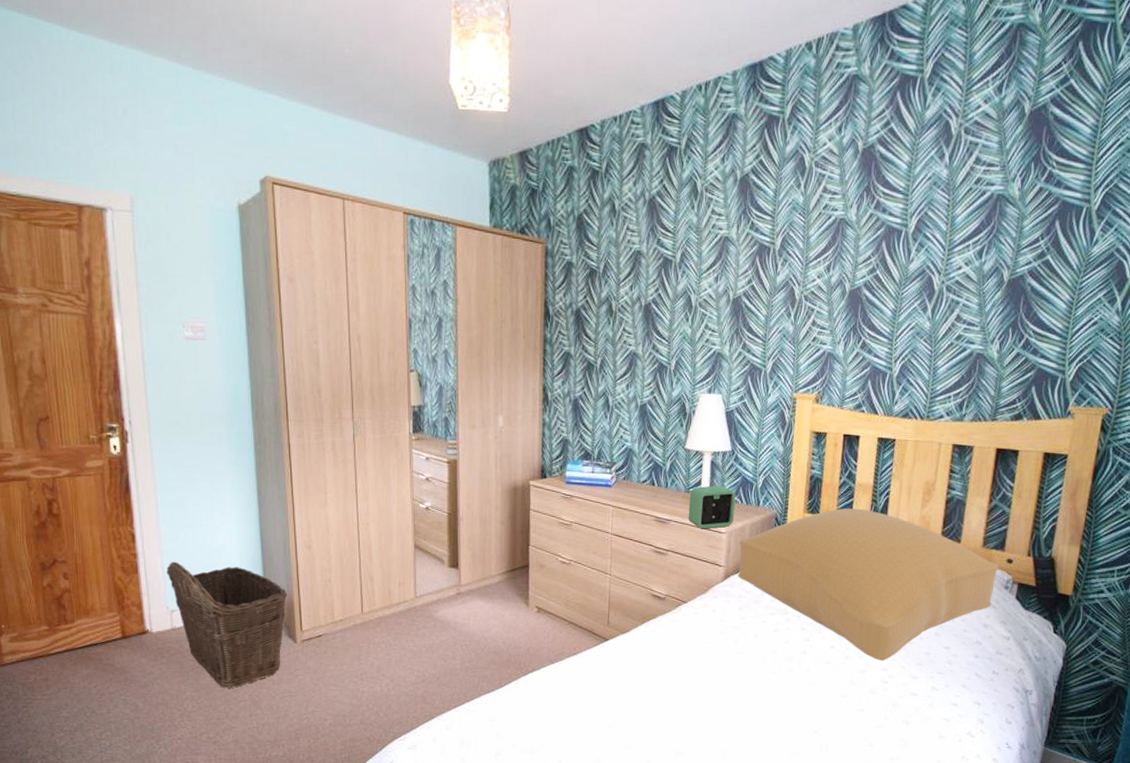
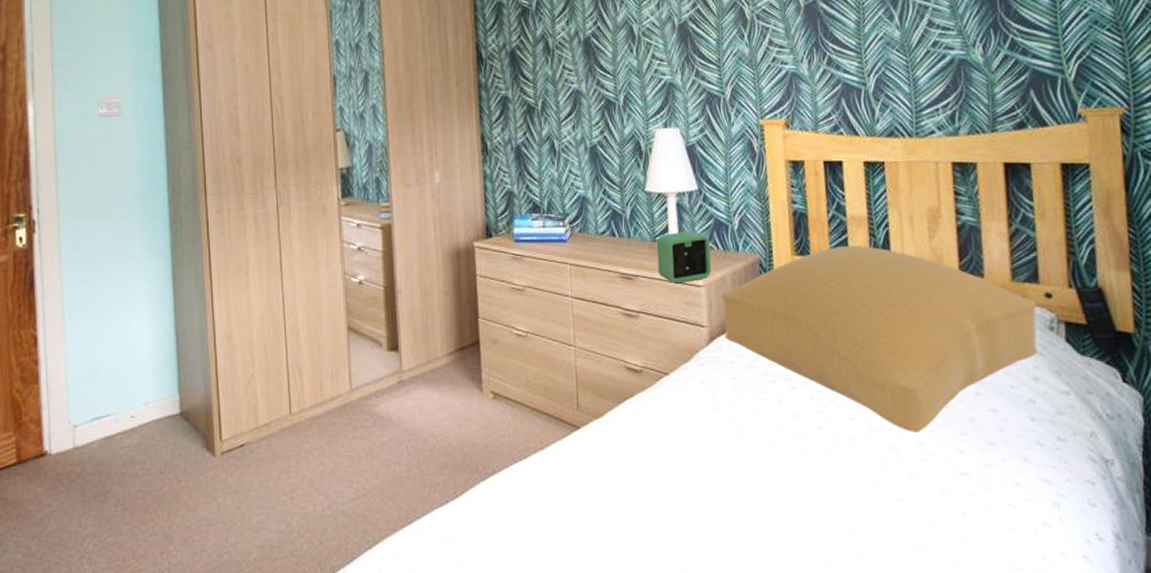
wicker basket: present [167,561,288,689] -> none [70,365,205,520]

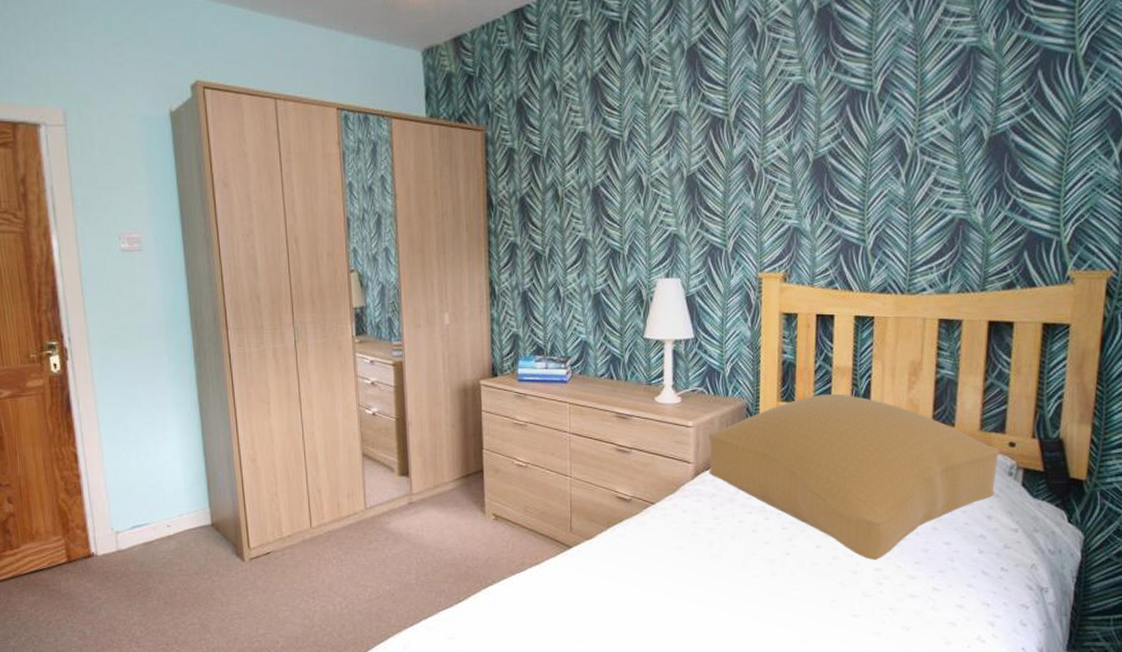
alarm clock: present [656,231,712,284] -> none [651,376,702,424]

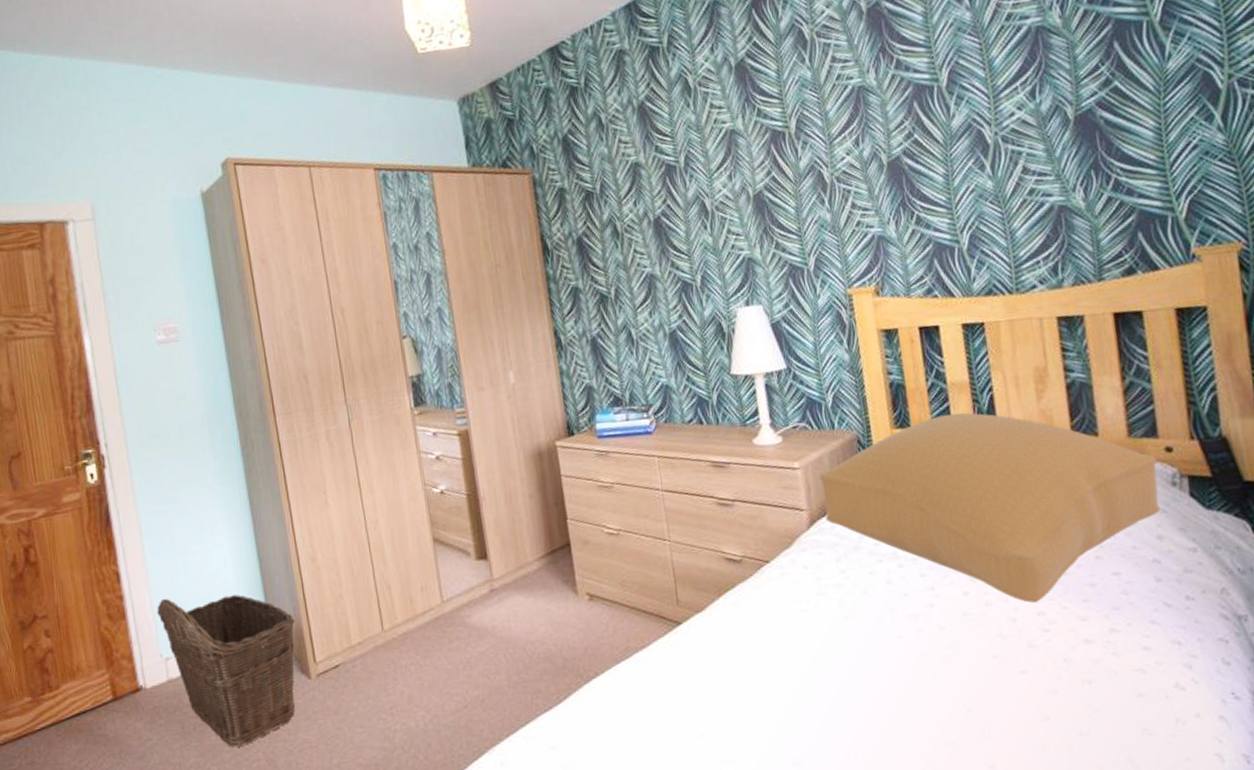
wicker basket: none [110,480,234,612] -> present [157,595,296,748]

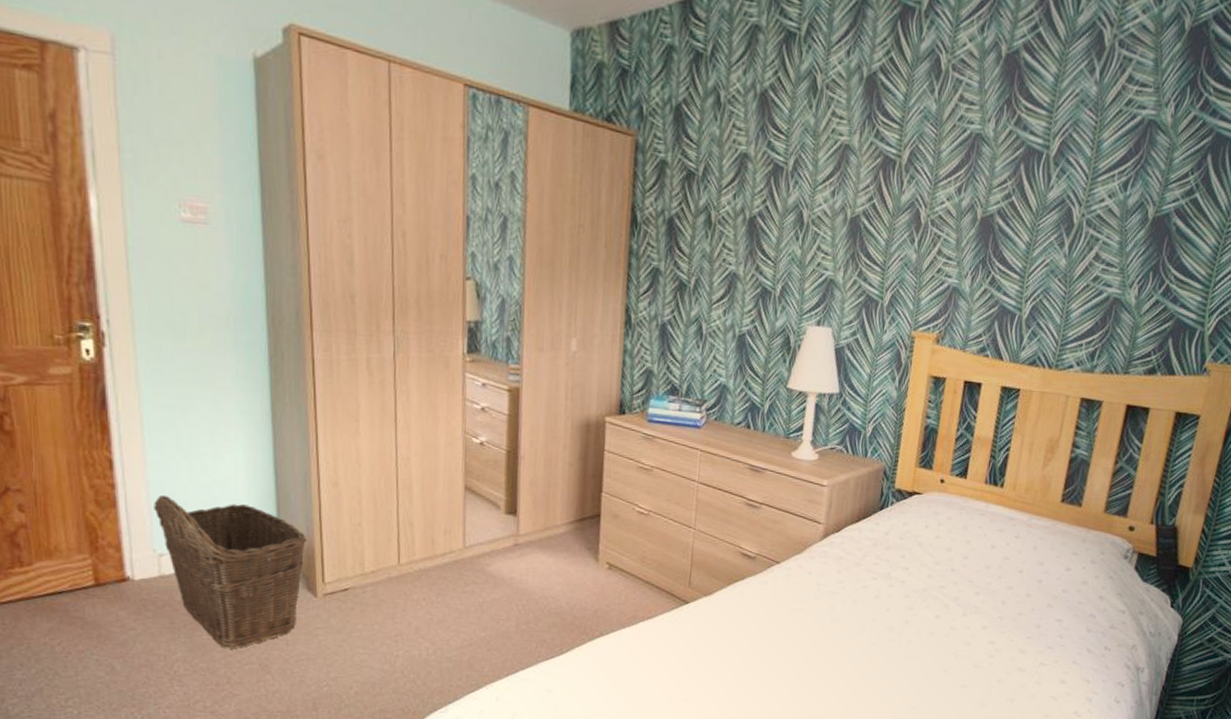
cushion: present [820,412,1162,603] -> none [838,463,1120,633]

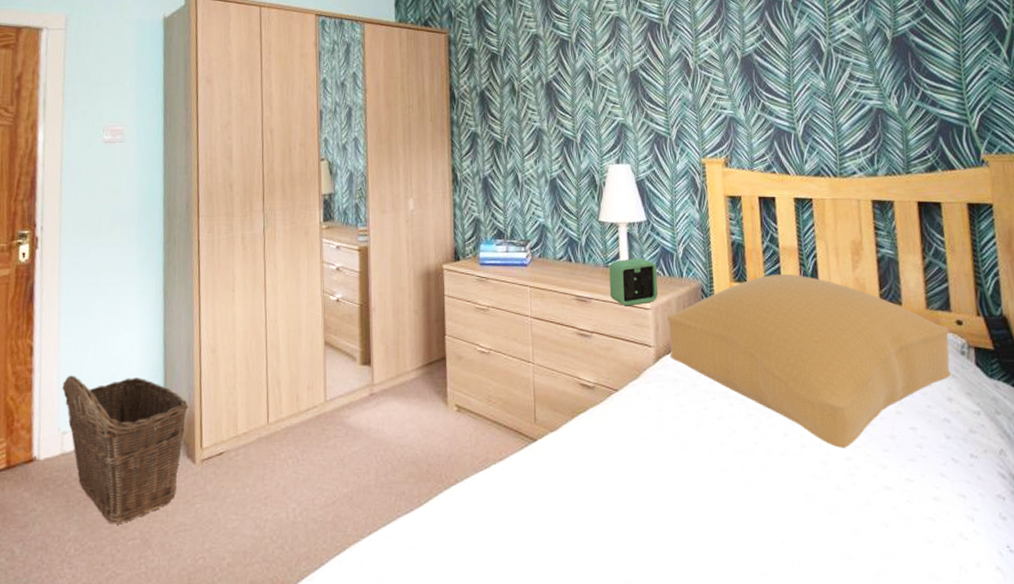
alarm clock: none [786,432,842,481] -> present [608,258,659,306]
cushion: none [838,463,1120,633] -> present [667,273,952,448]

